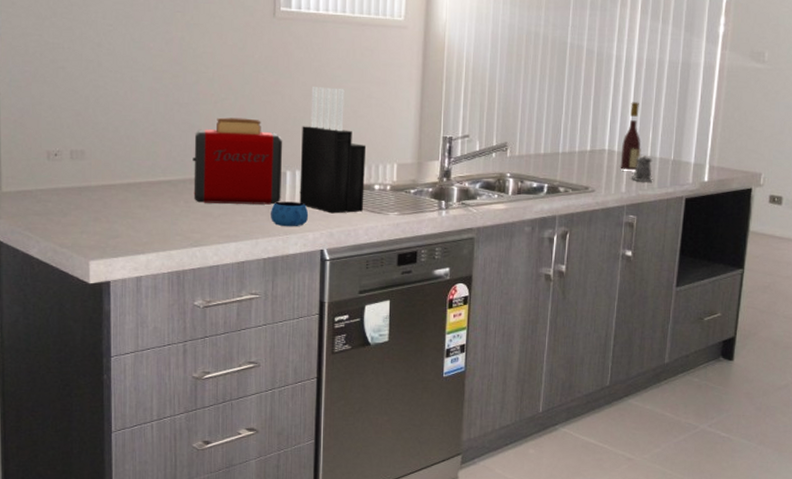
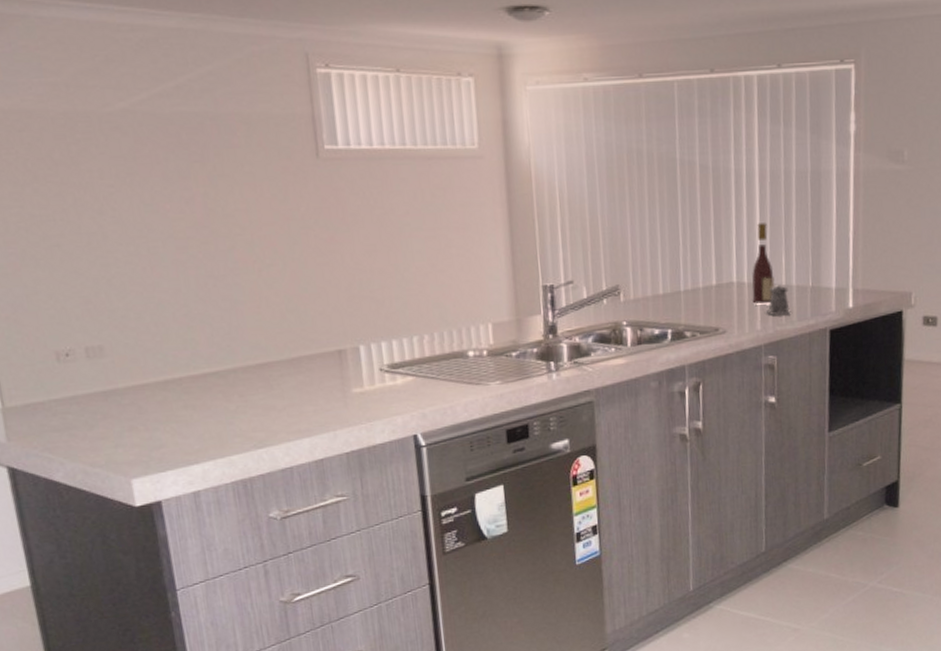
toaster: present [193,117,283,205] -> none [239,286,358,395]
mug: present [271,201,309,227] -> none [347,381,394,413]
knife block: present [299,87,367,214] -> none [371,238,458,391]

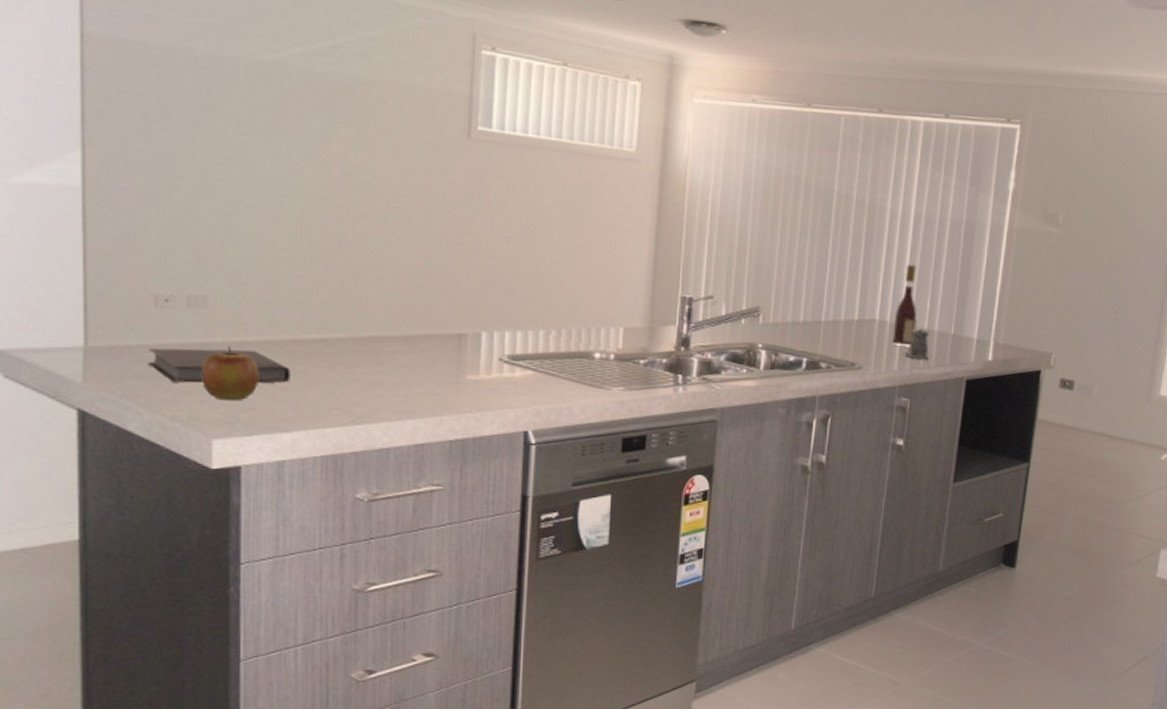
notebook: none [59,391,192,431] -> present [148,347,291,383]
apple: none [110,390,163,442] -> present [202,345,258,401]

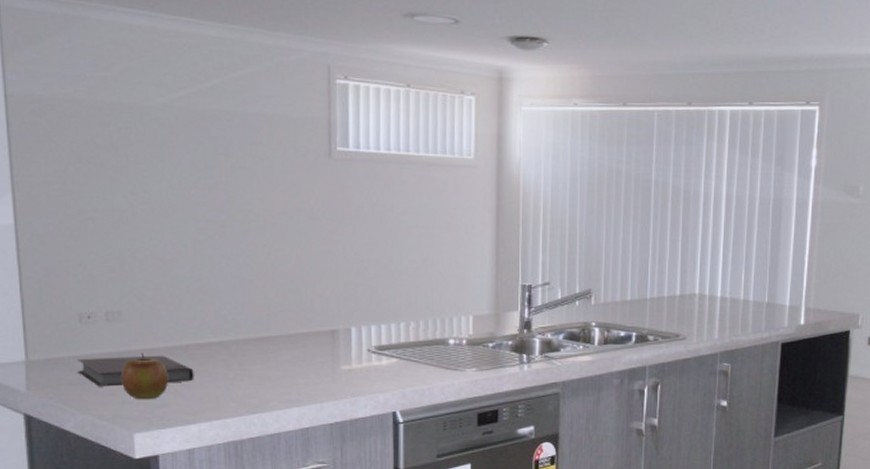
wine bottle: present [892,265,917,346] -> none [712,242,733,316]
pepper shaker: present [905,328,930,359] -> none [725,299,747,327]

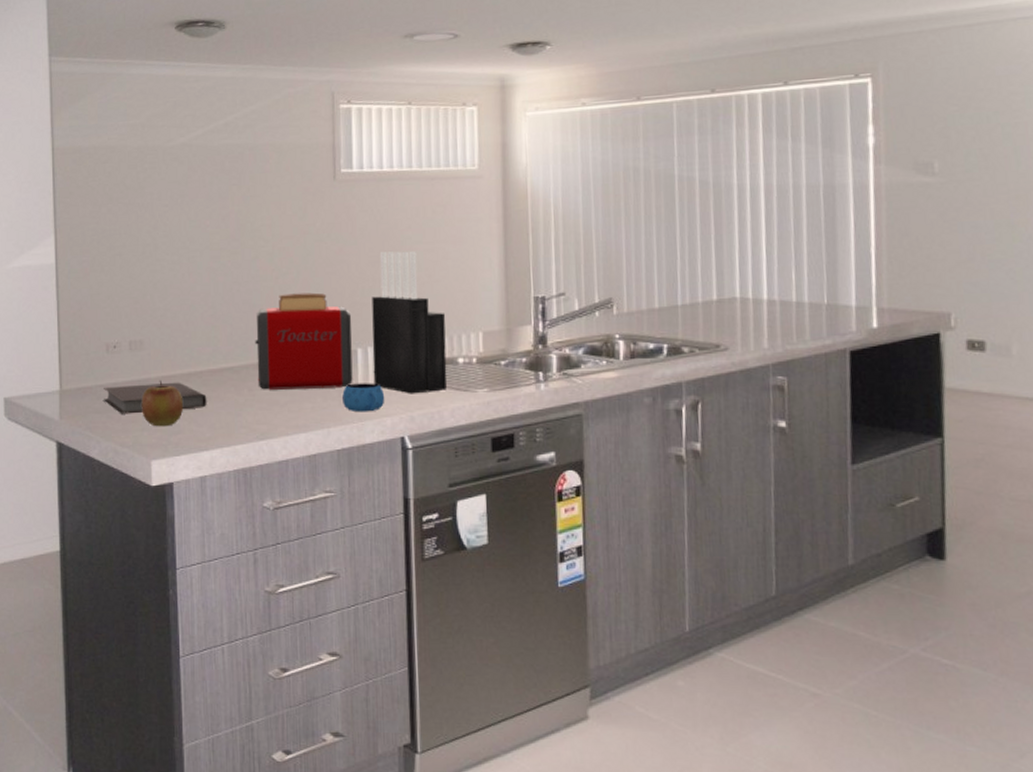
toaster: none [245,270,347,365] -> present [255,292,353,390]
mug: none [336,360,378,388] -> present [342,383,385,413]
knife block: none [366,234,439,372] -> present [372,251,447,394]

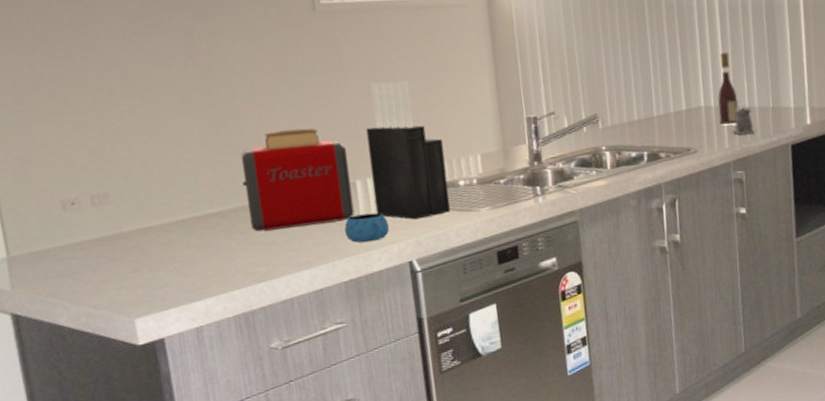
notebook: present [104,382,207,414] -> none [64,233,195,275]
apple: present [141,380,183,427] -> none [114,233,167,283]
wine bottle: none [757,237,784,322] -> present [718,52,739,125]
pepper shaker: none [775,301,804,334] -> present [733,107,756,135]

